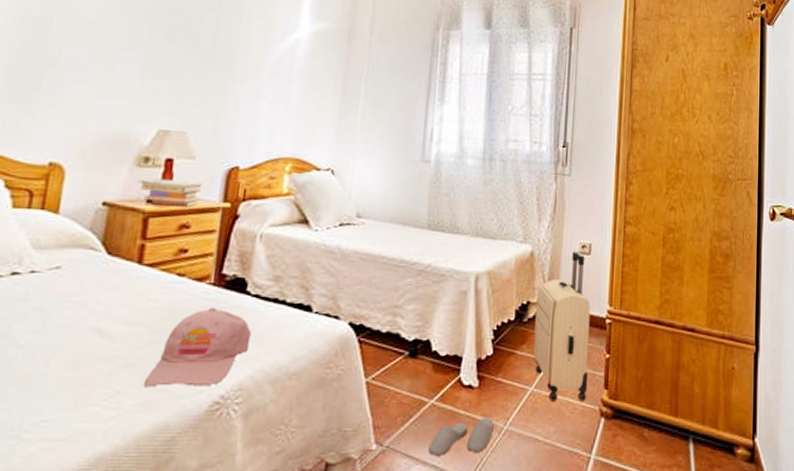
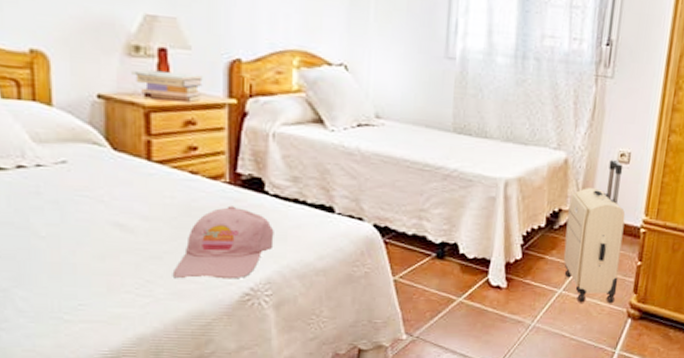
slippers: present [428,417,494,455] -> none [457,314,522,346]

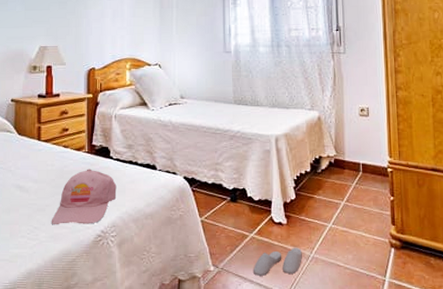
books: present [132,69,203,104] -> none [31,80,72,100]
slippers: none [457,314,522,346] -> present [252,247,302,276]
suitcase: present [563,159,626,304] -> none [326,114,378,235]

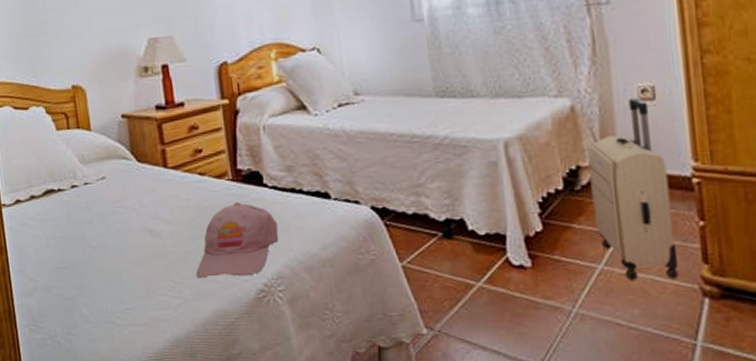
slippers: present [252,247,302,276] -> none [484,299,560,340]
suitcase: none [326,114,378,235] -> present [587,97,680,280]

